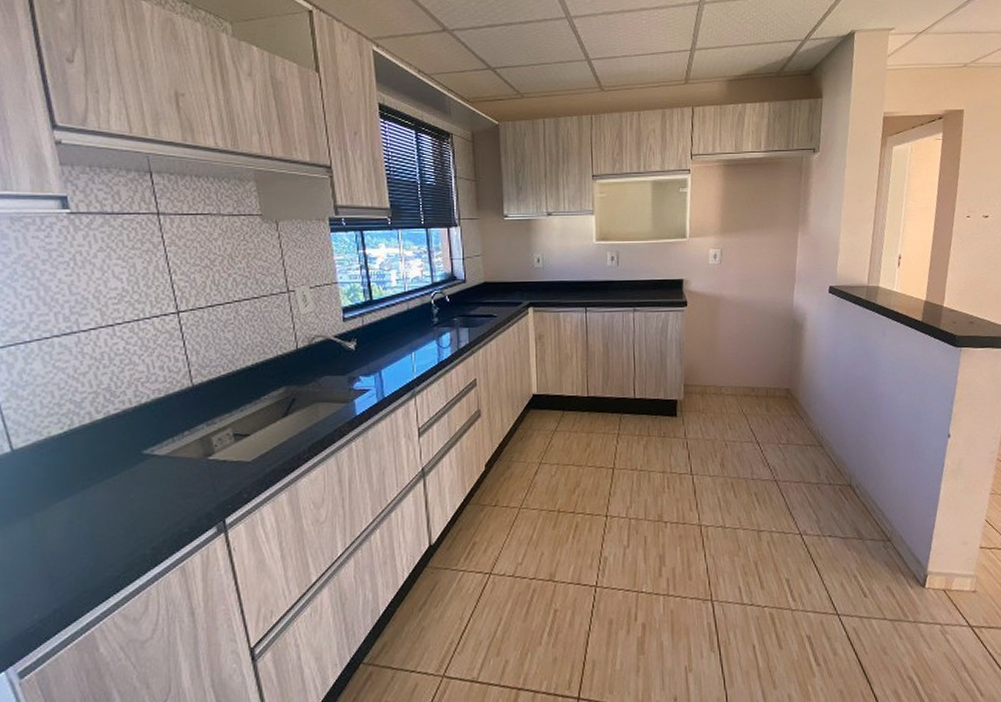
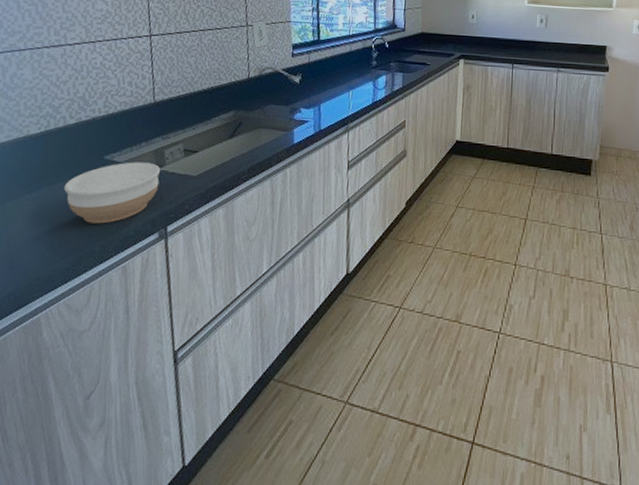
bowl: none [100,452,210,525] -> present [63,162,161,224]

